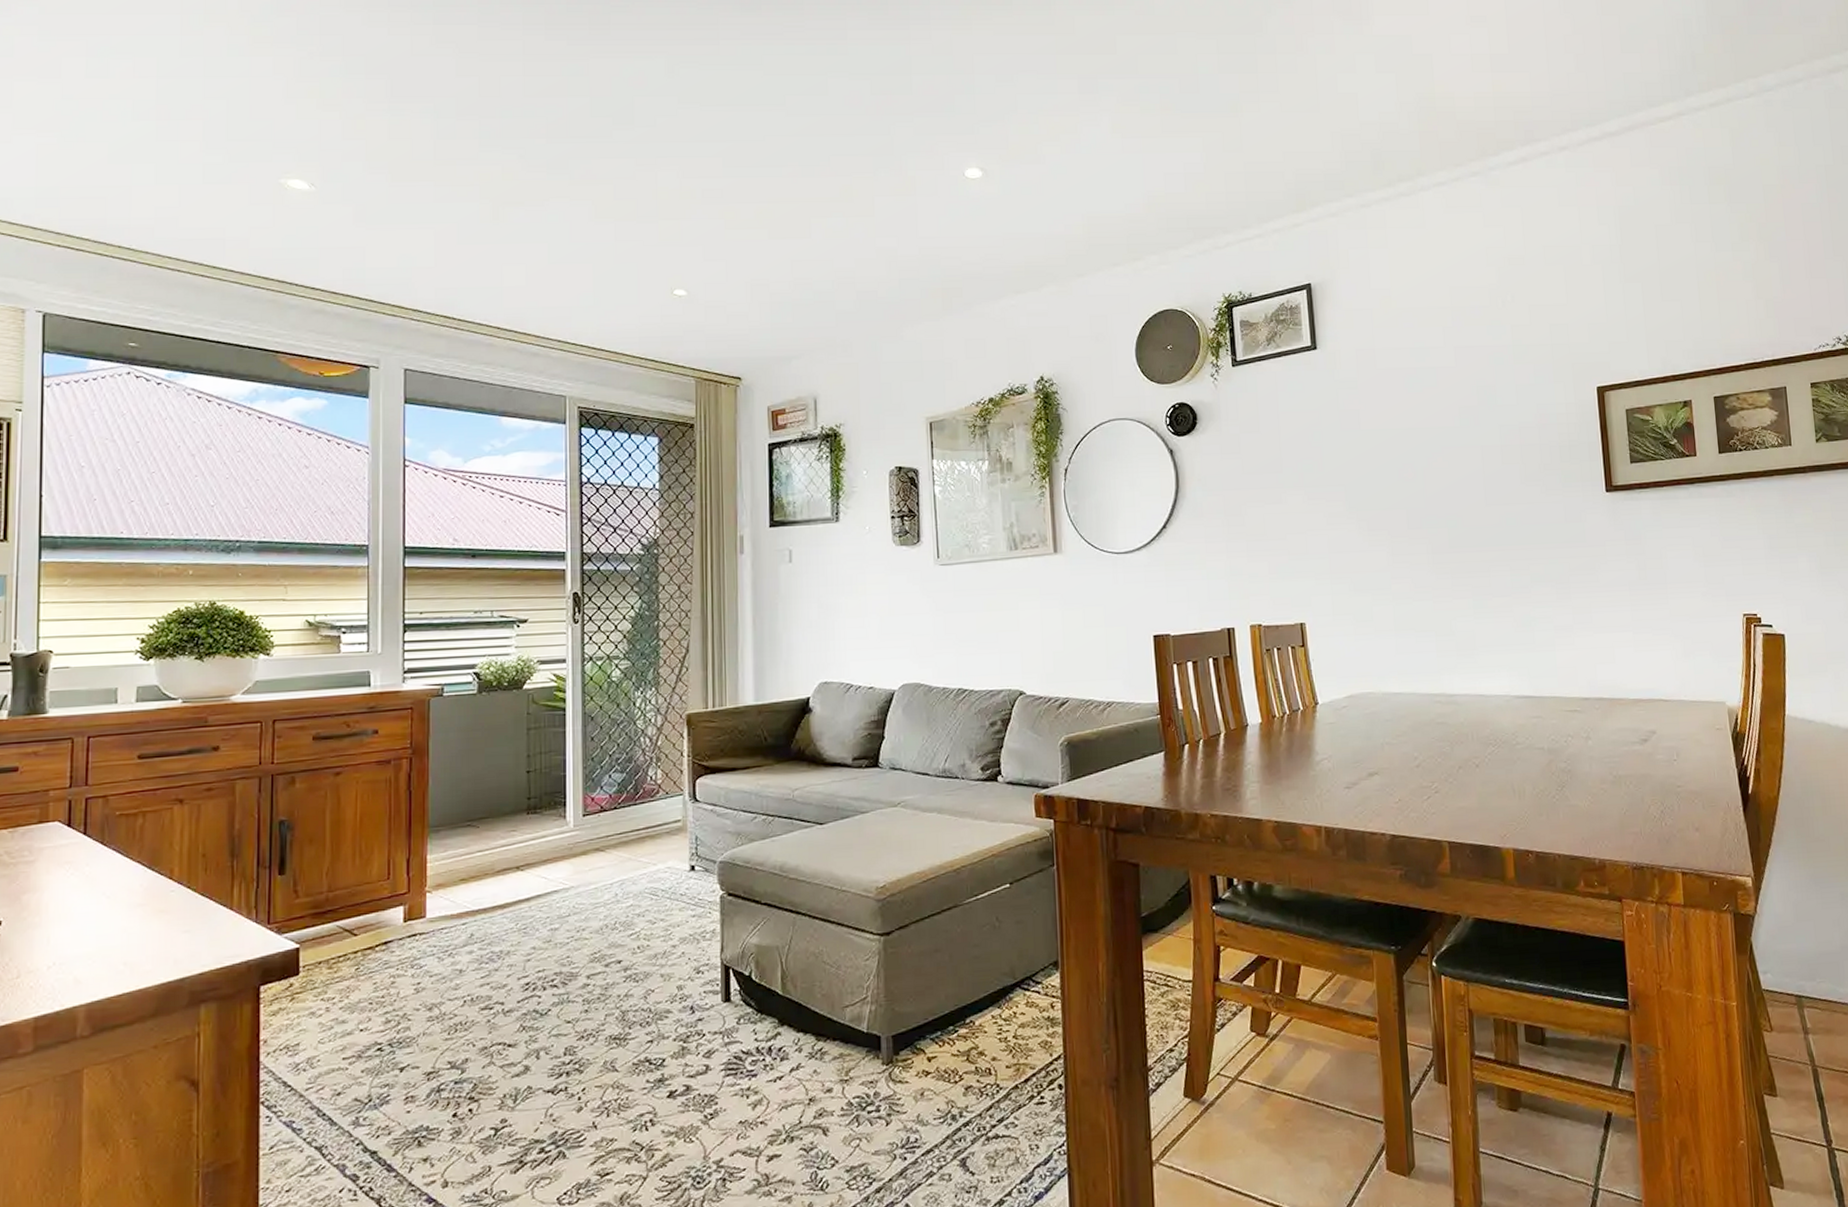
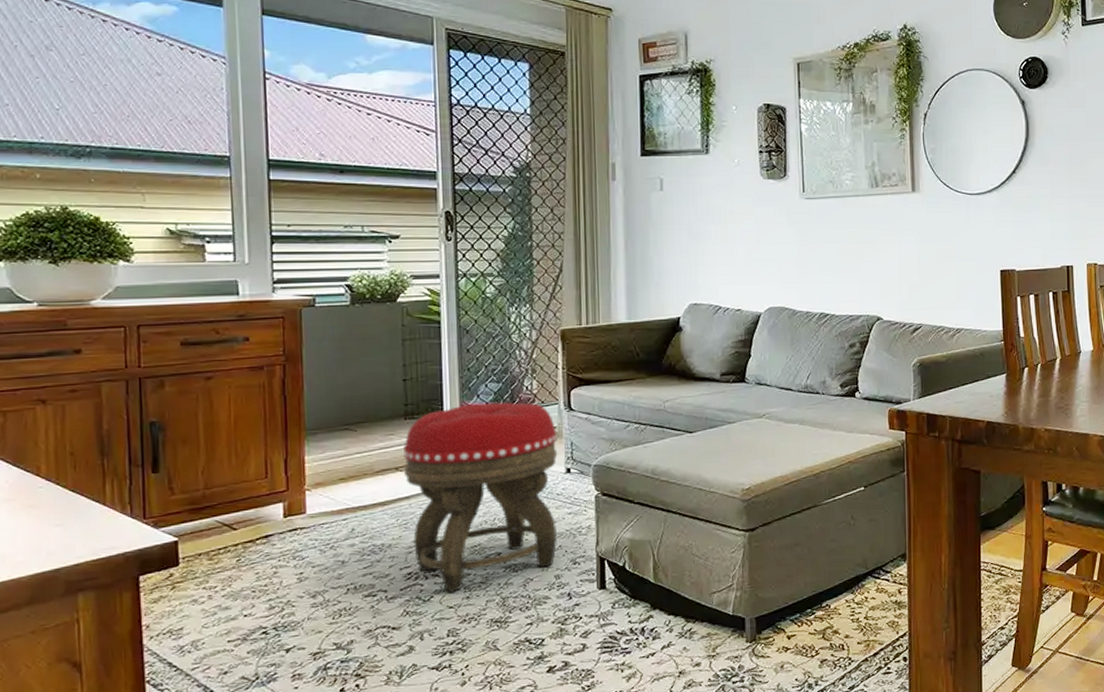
footstool: none [524,793,682,1005] -> present [403,401,558,592]

